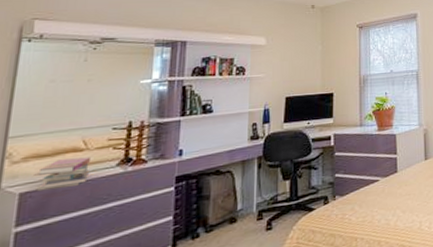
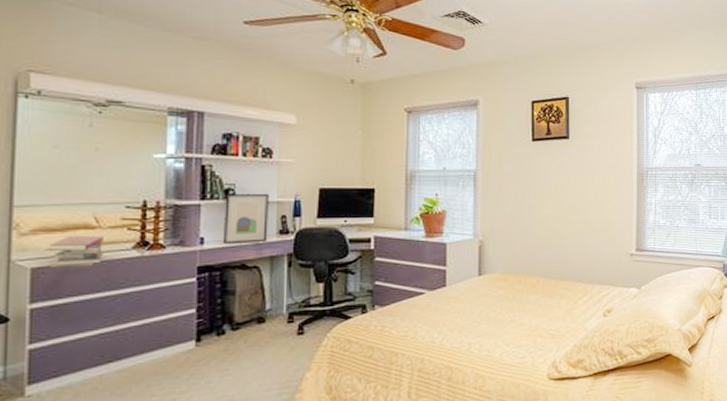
picture frame: none [199,105,243,153] -> present [222,193,270,243]

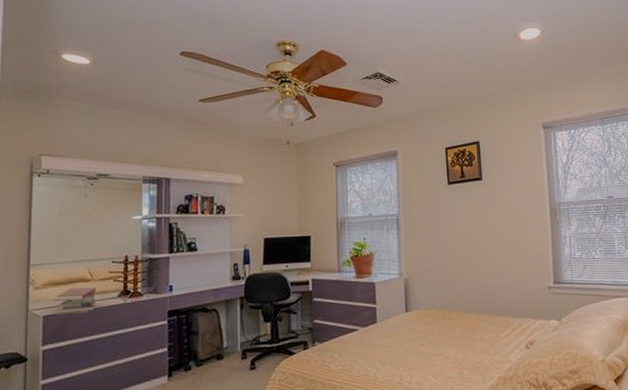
picture frame: present [222,193,270,243] -> none [187,244,224,290]

